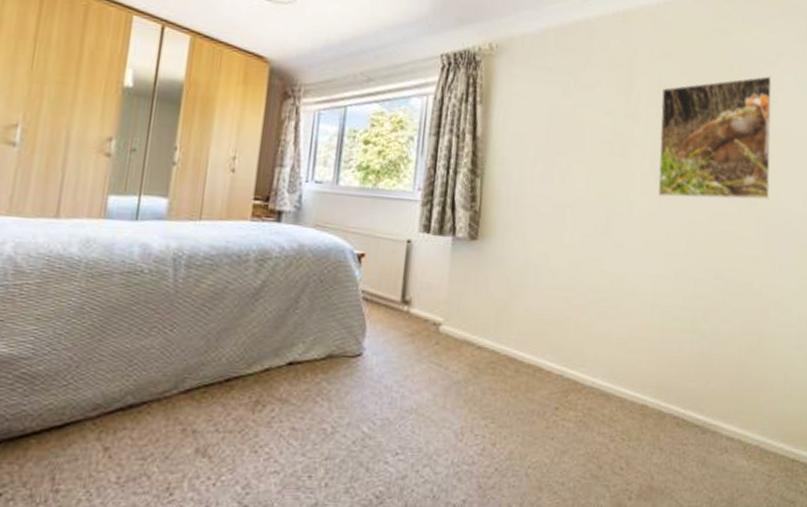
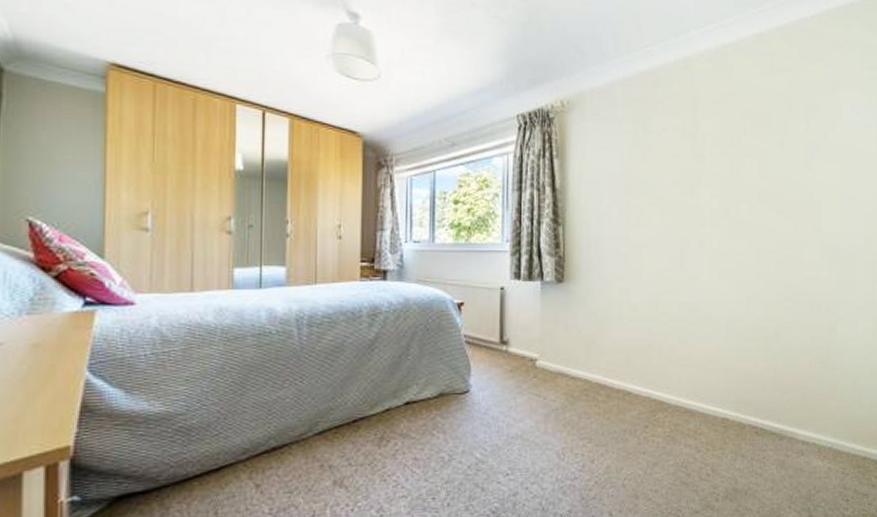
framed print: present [658,75,772,200] -> none [725,107,833,229]

